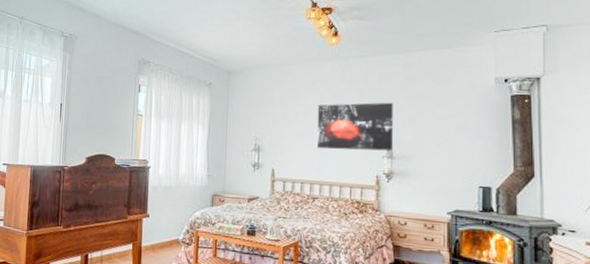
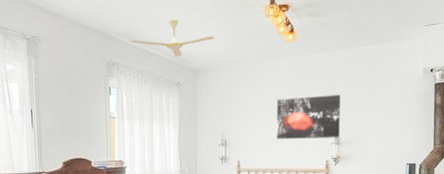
ceiling fan: none [163,21,251,57] -> present [129,20,215,57]

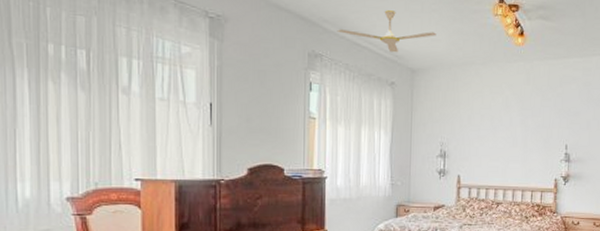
wall art: present [276,94,341,140] -> none [502,106,572,155]

